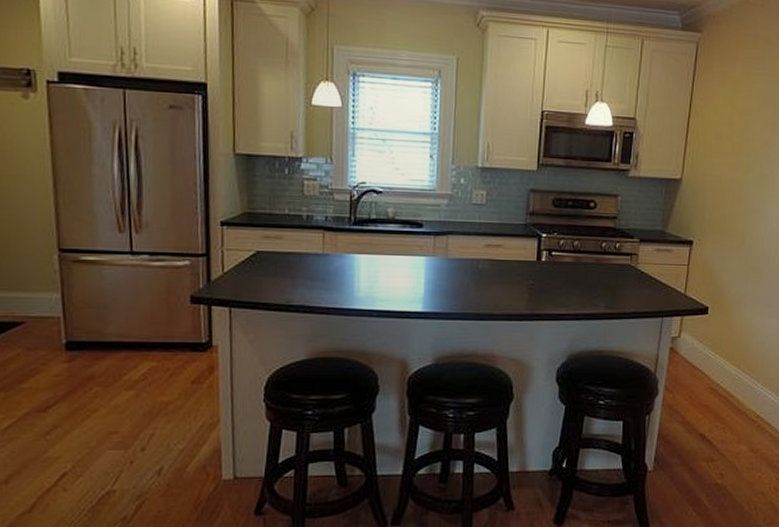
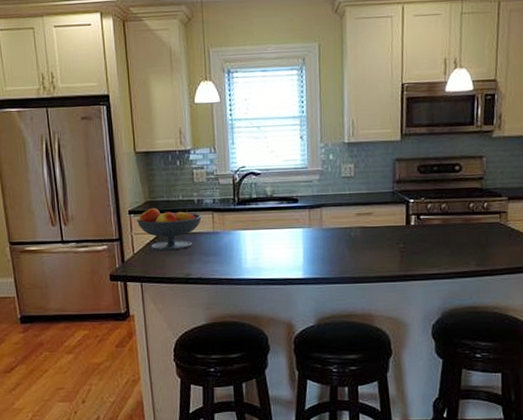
fruit bowl: none [229,220,311,272] -> present [136,207,203,251]

